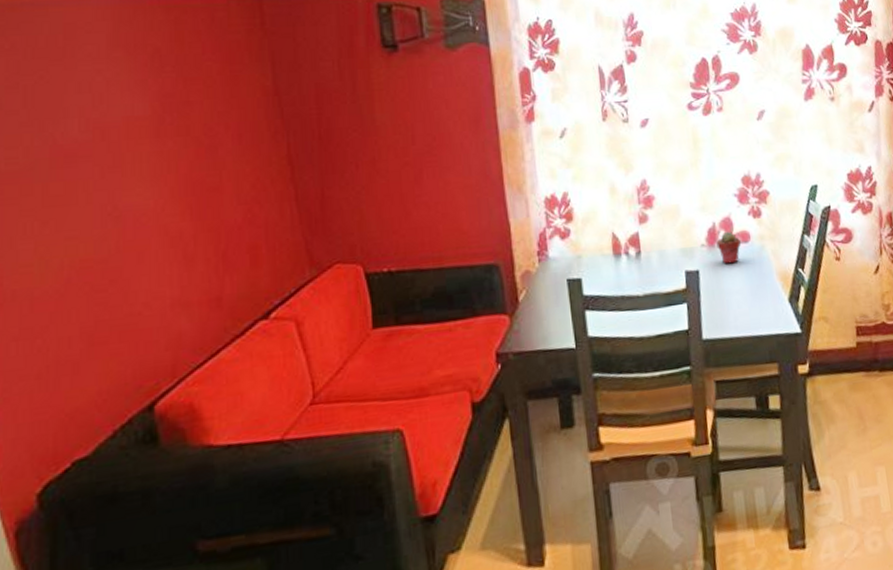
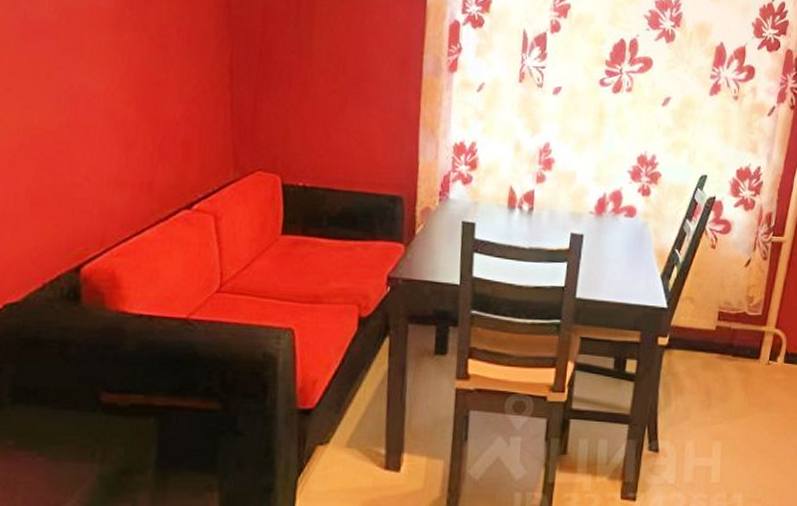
potted succulent: present [716,231,741,264] -> none [604,203,626,234]

